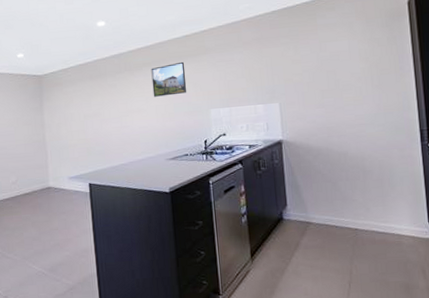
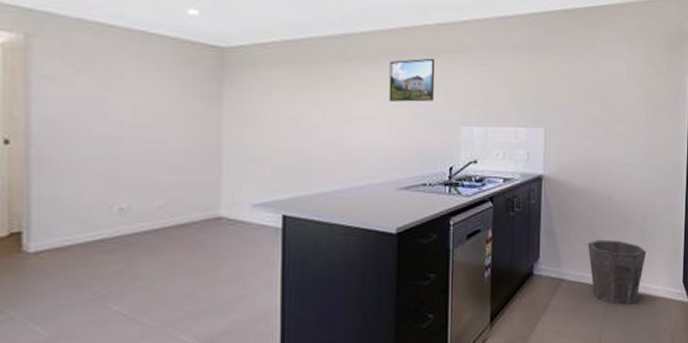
waste bin: none [329,188,388,243] -> present [587,239,647,305]

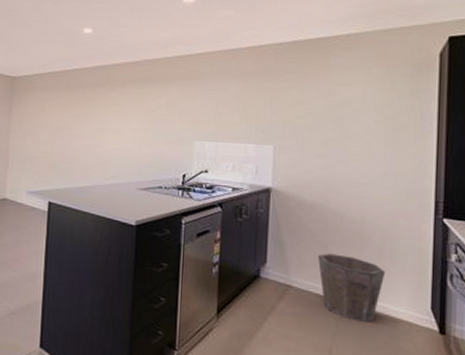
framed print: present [389,58,436,102] -> none [133,84,173,120]

